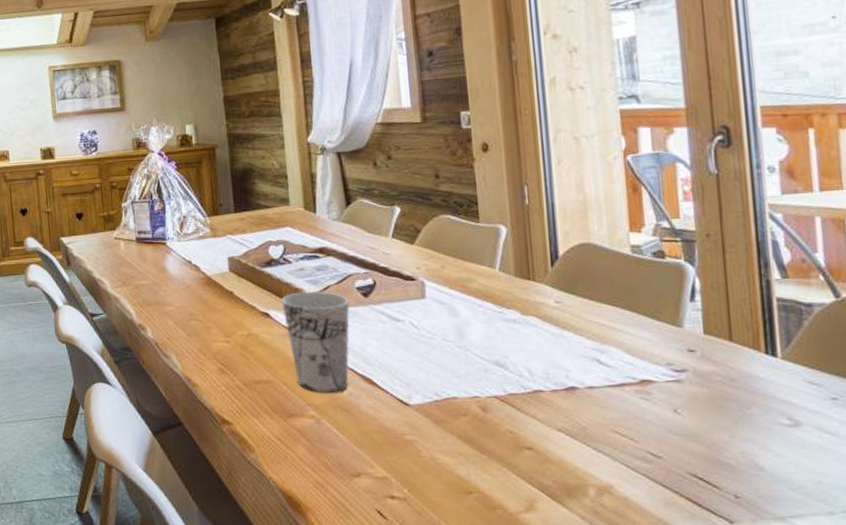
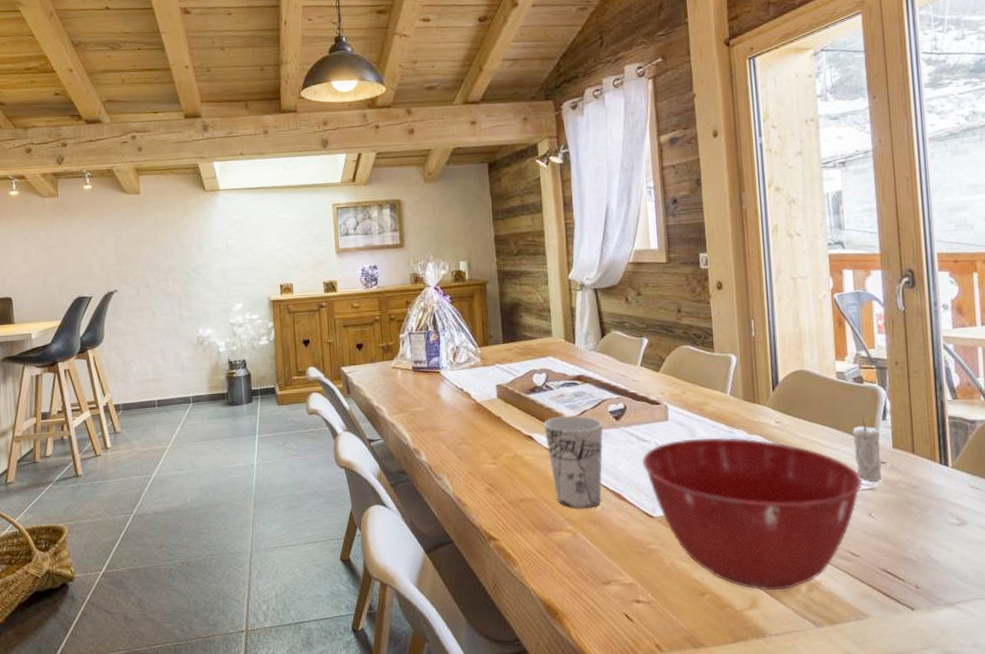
mixing bowl: none [394,318,665,493] -> present [641,437,862,591]
candle: none [652,299,690,372] -> present [852,418,882,482]

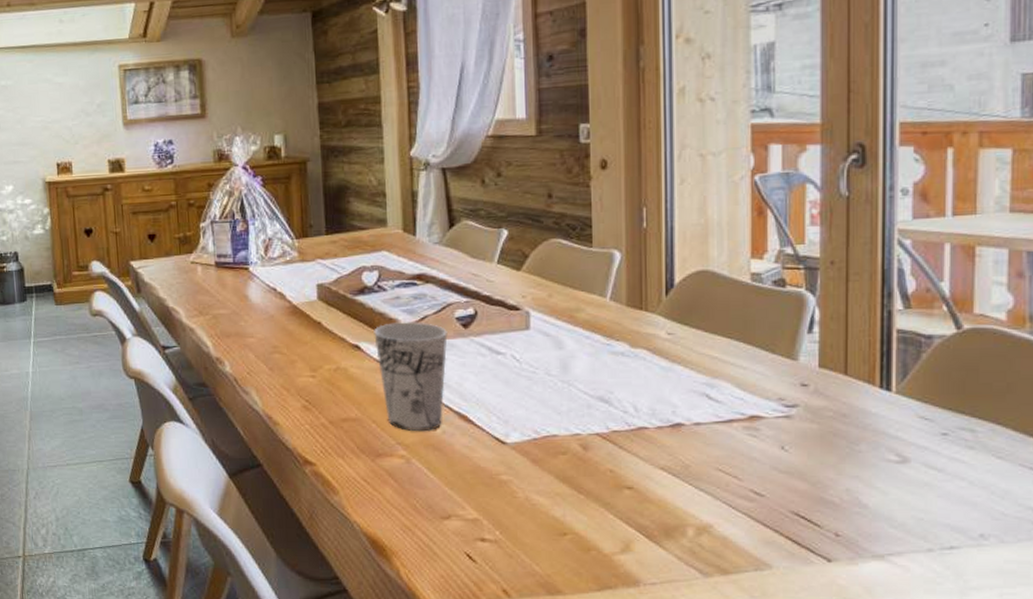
mixing bowl: present [641,437,862,591] -> none [494,350,775,533]
candle: present [852,418,882,482] -> none [767,330,804,408]

